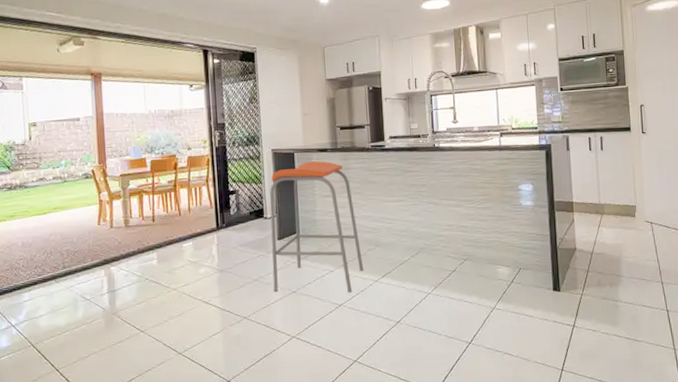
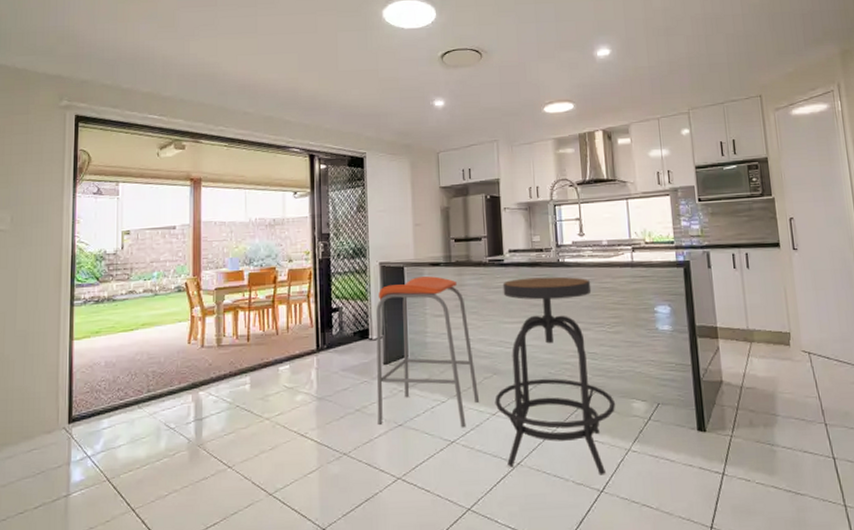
bar stool: none [377,160,484,330] -> present [495,276,616,476]

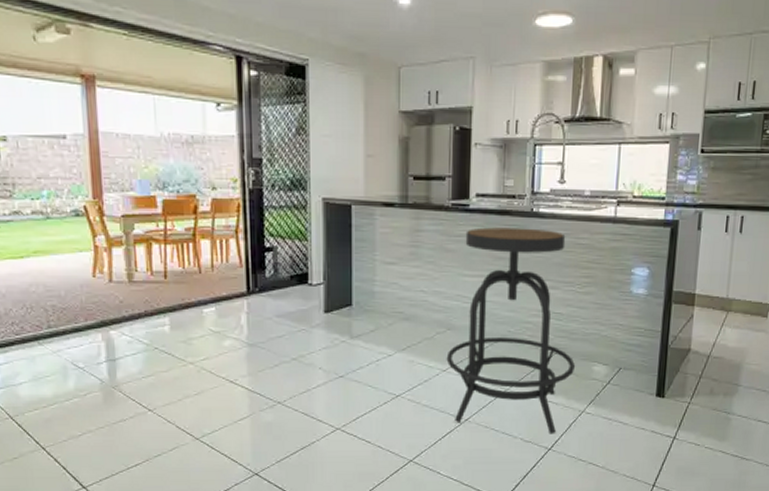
bar stool: present [376,276,480,428] -> none [316,218,430,383]

